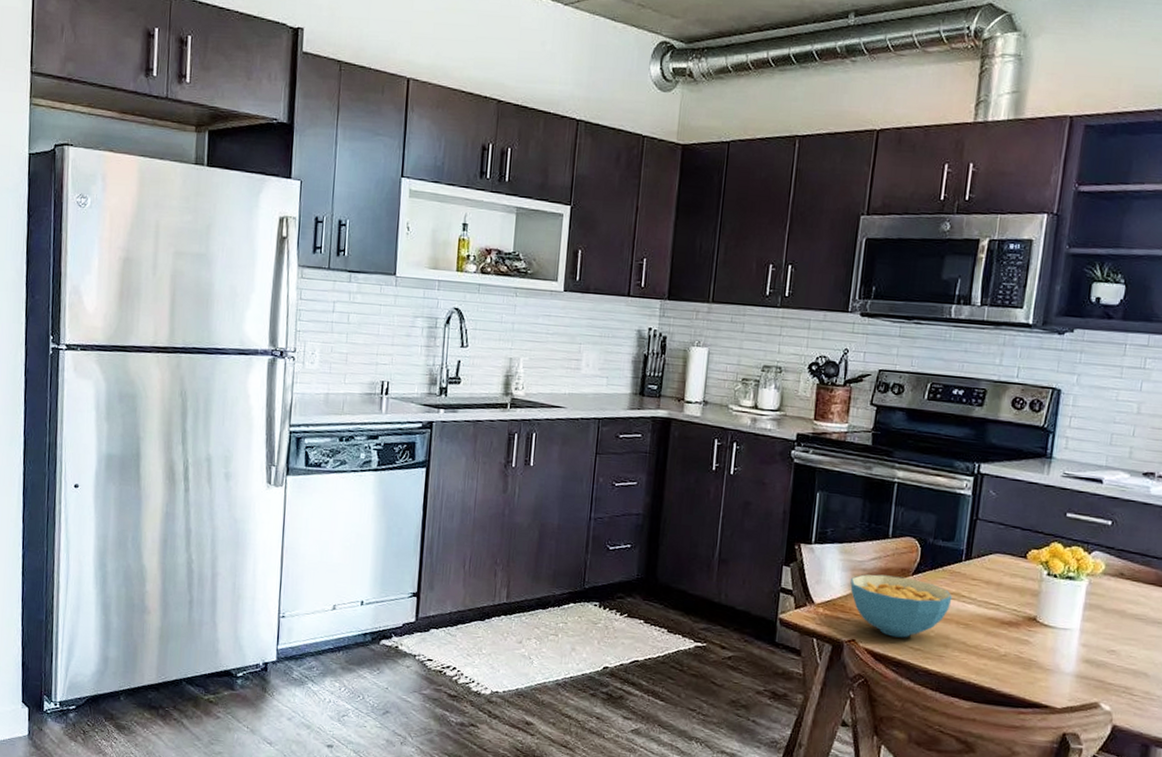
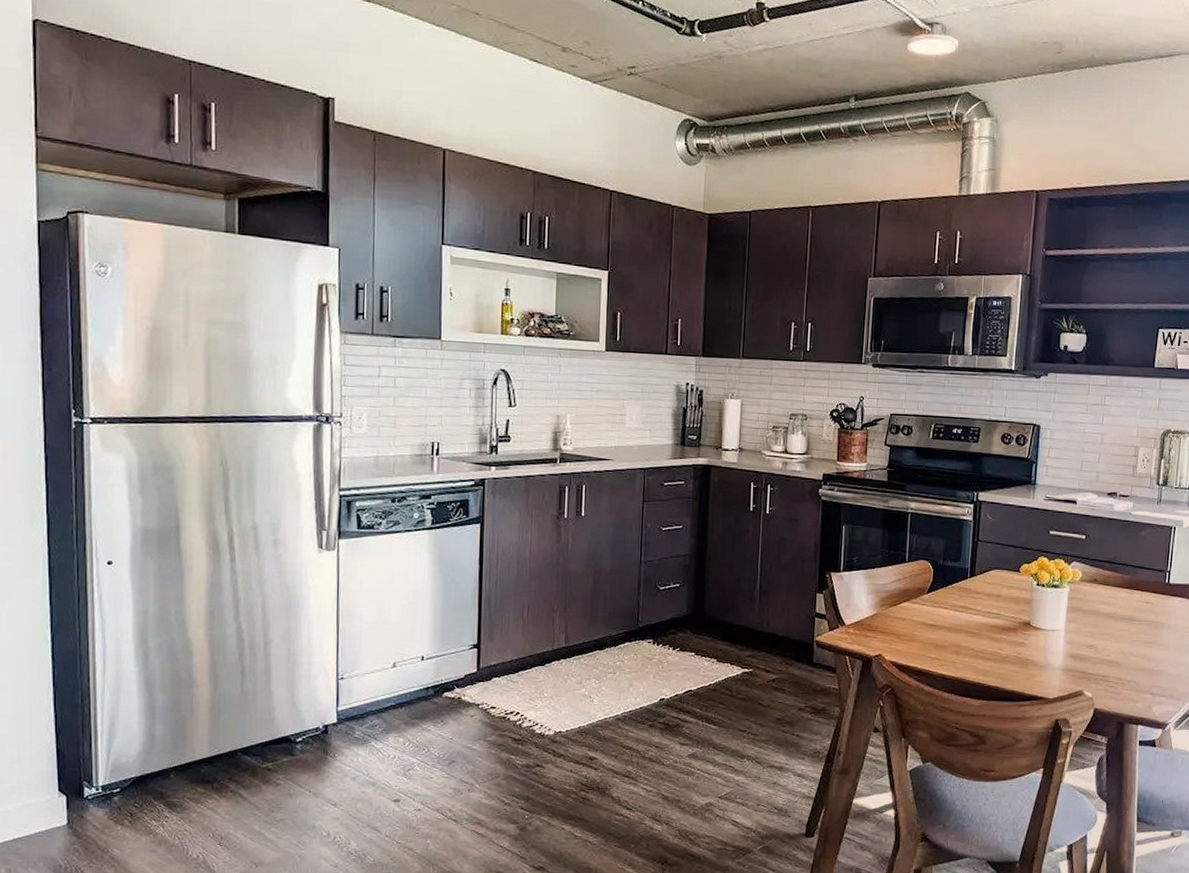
cereal bowl: present [850,574,952,638] -> none [875,595,961,649]

